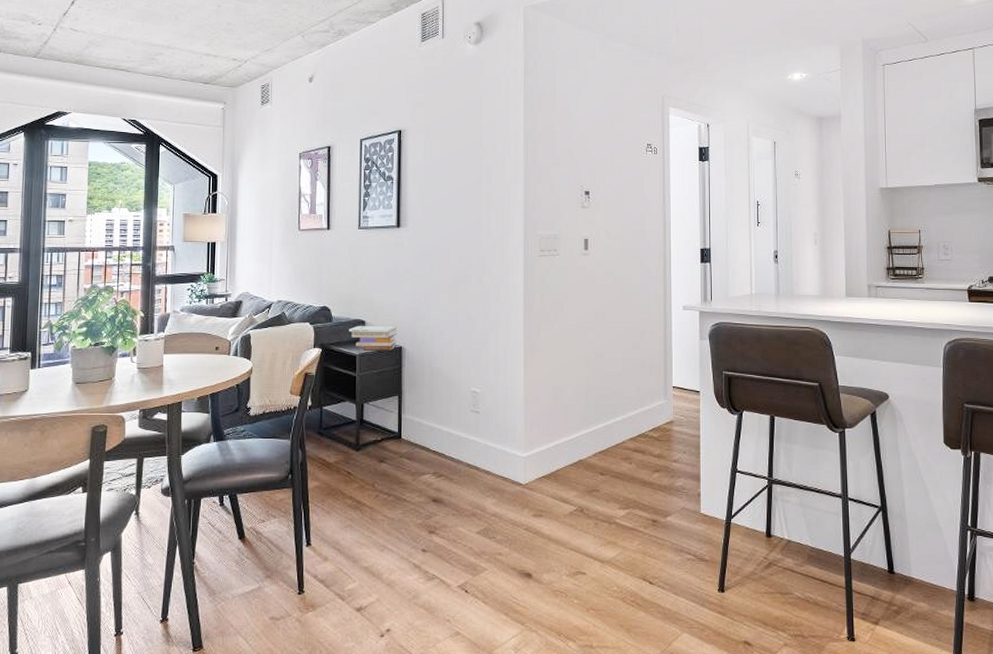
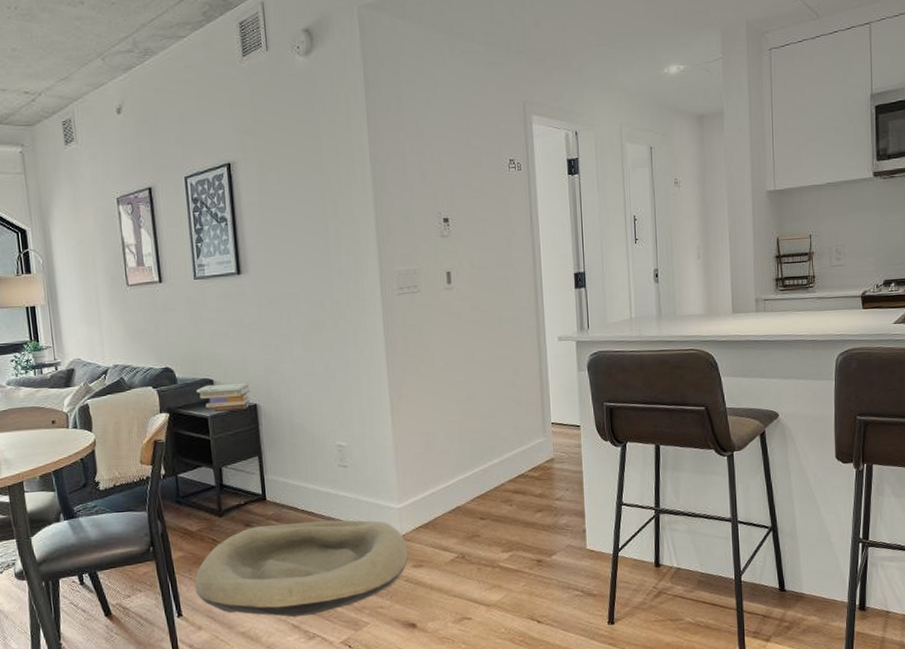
dog bed: none [326,462,530,557] -> present [194,520,409,618]

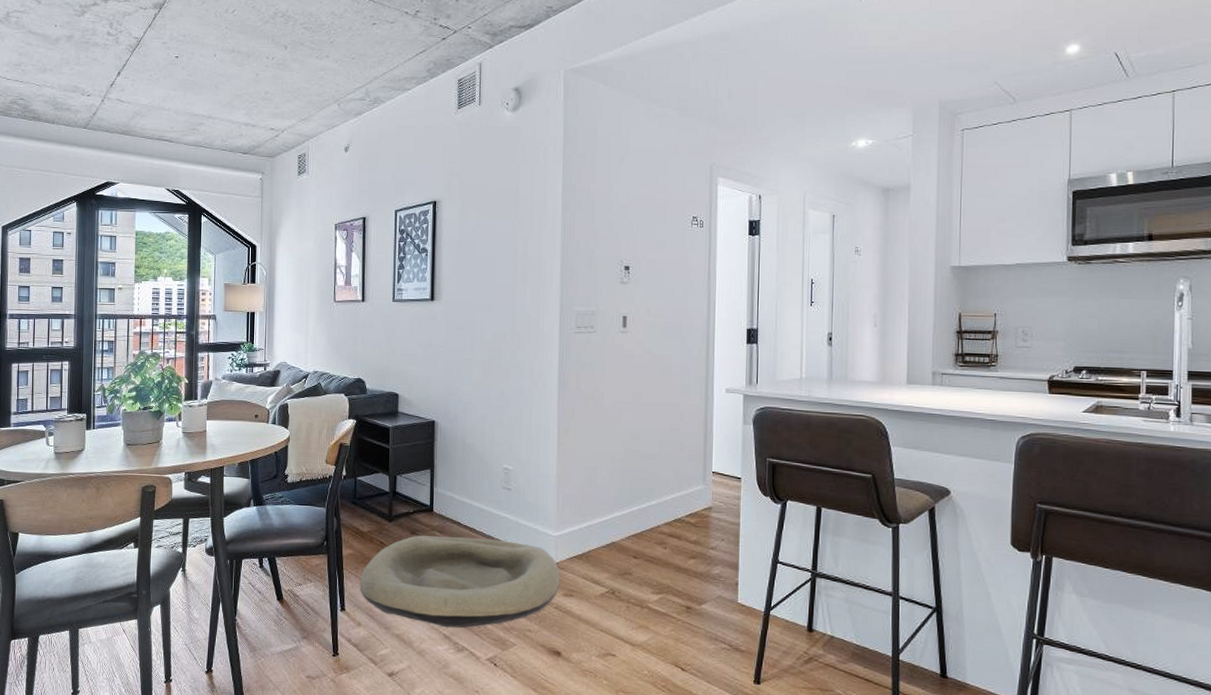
books: present [196,382,250,412] -> none [383,398,429,424]

